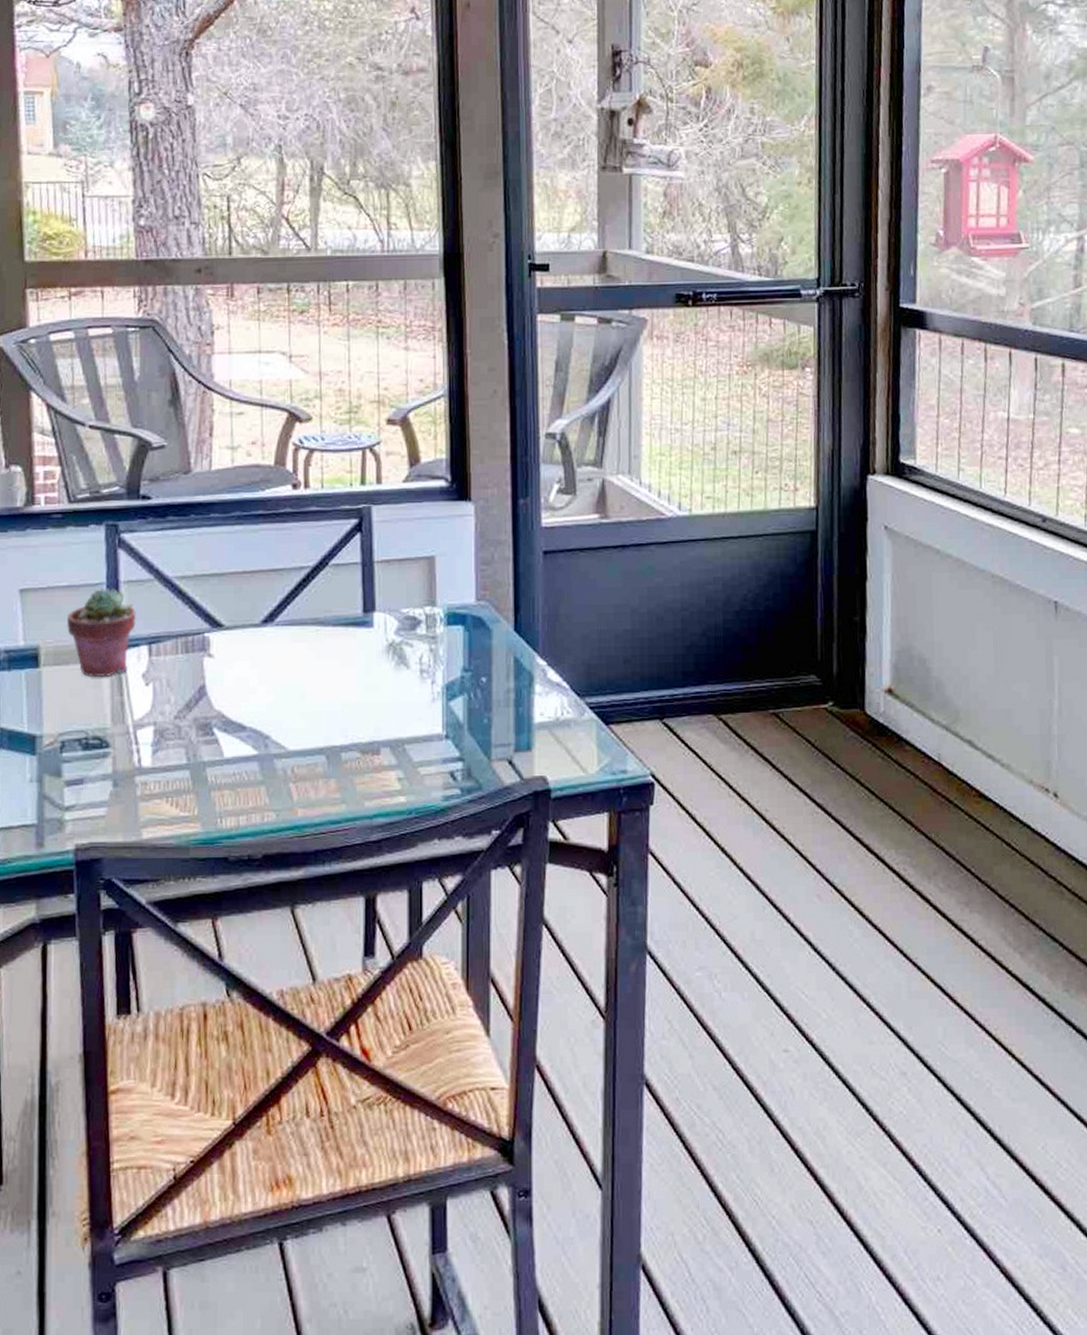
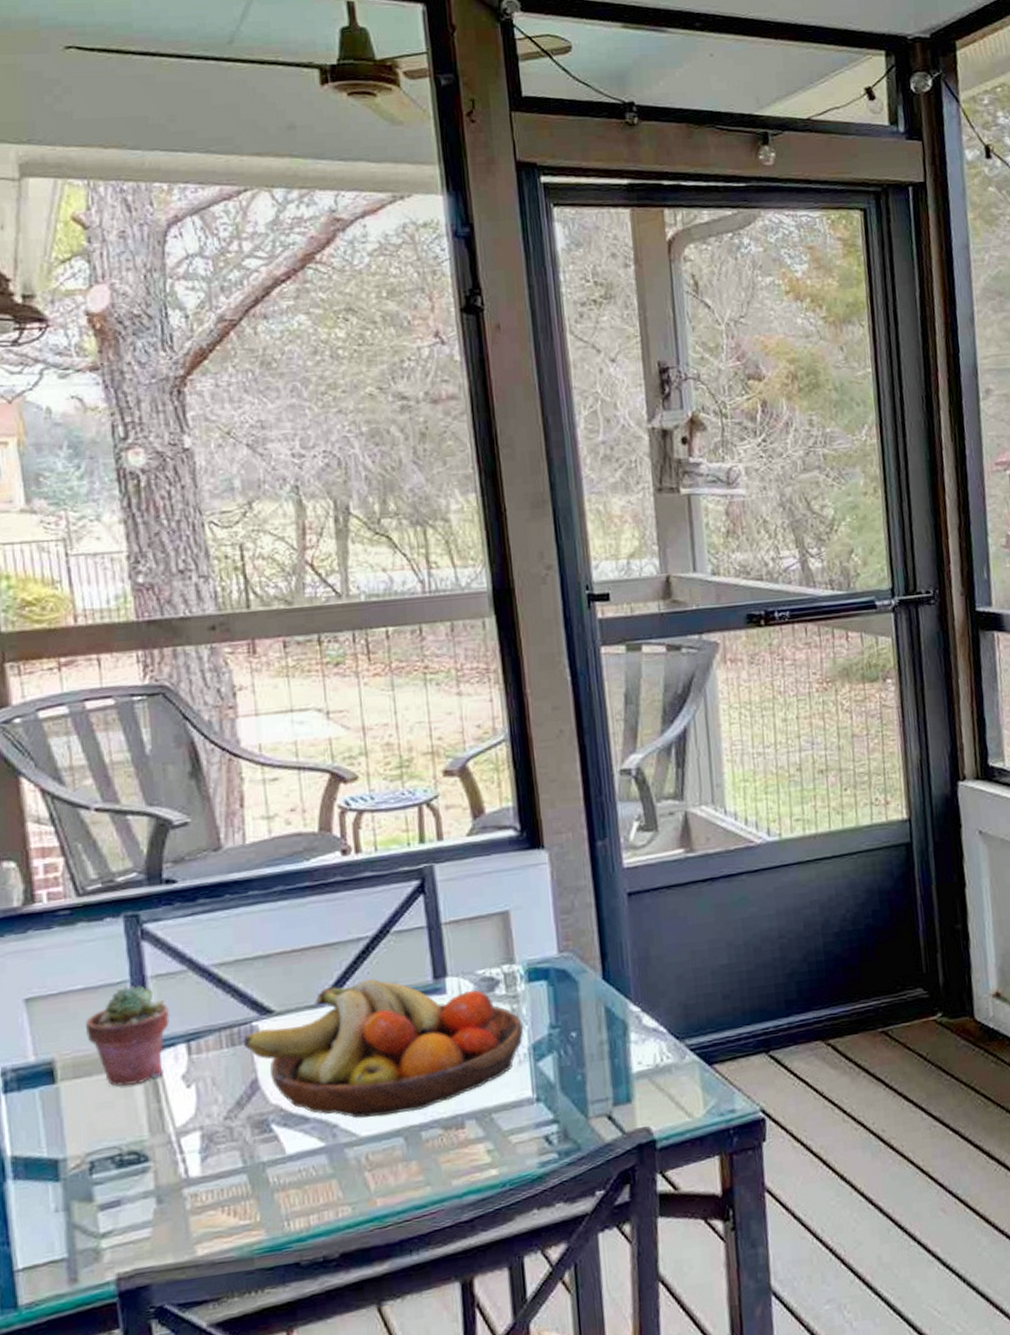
fruit bowl: none [195,605,440,734] -> present [242,979,524,1119]

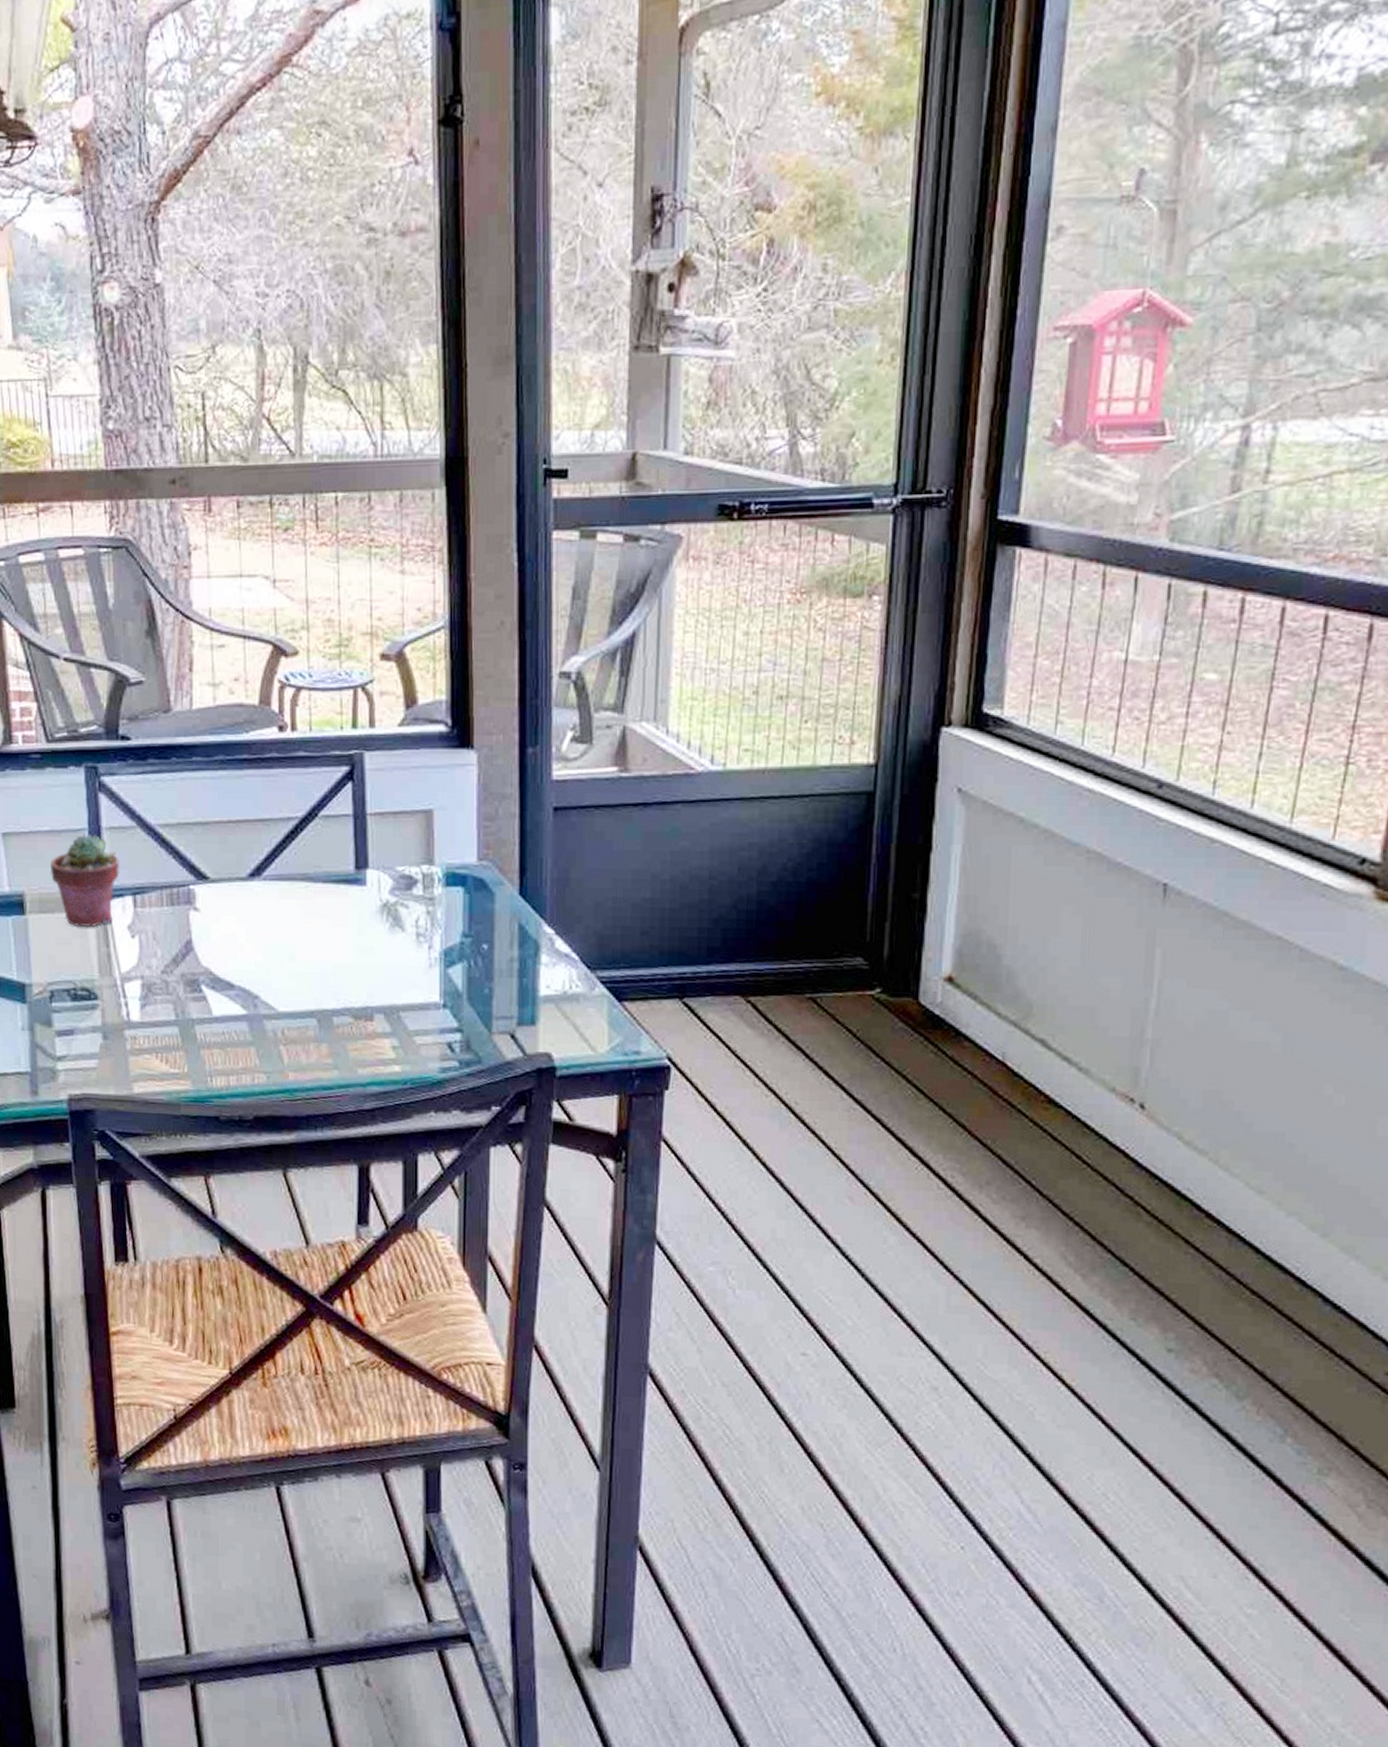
fruit bowl: present [242,979,524,1119] -> none [180,859,437,997]

